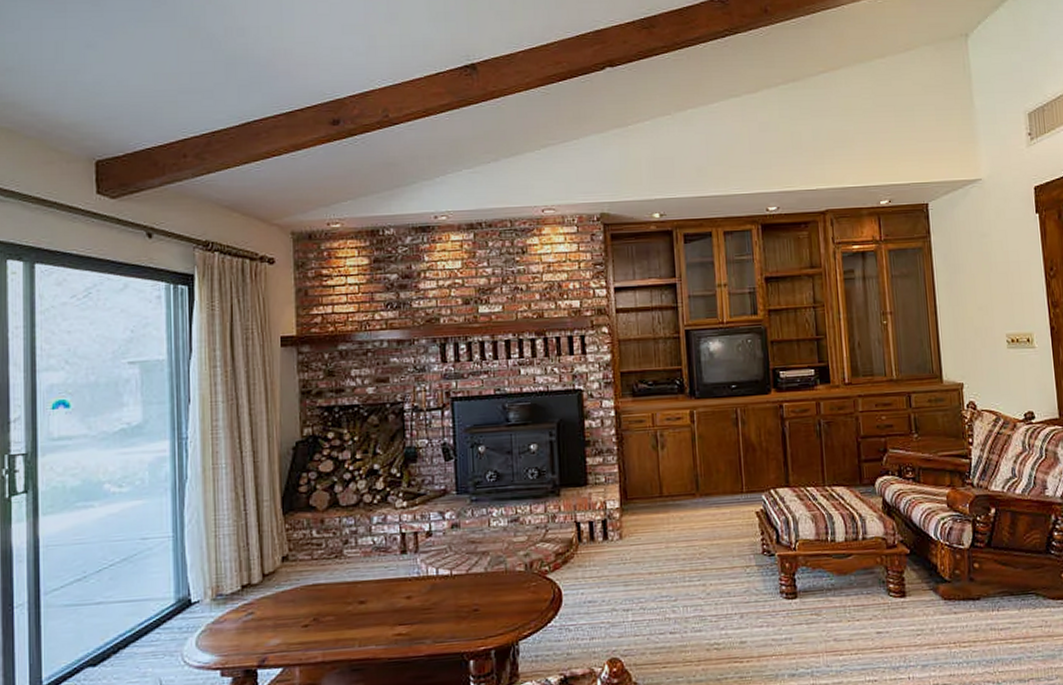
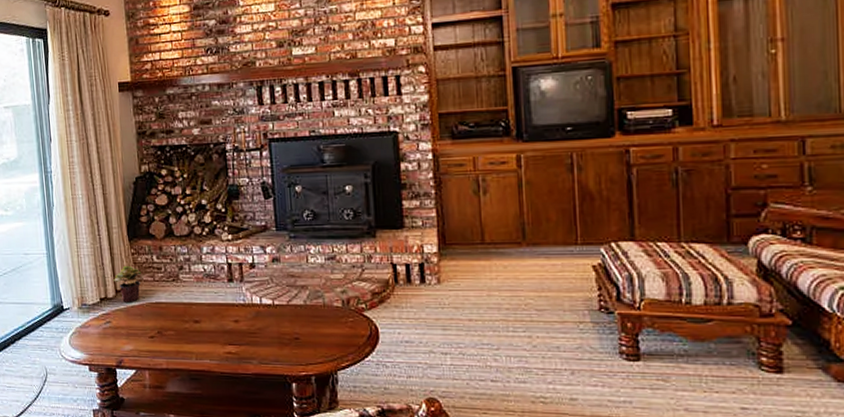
potted plant: none [261,543,297,588] -> present [113,265,142,302]

